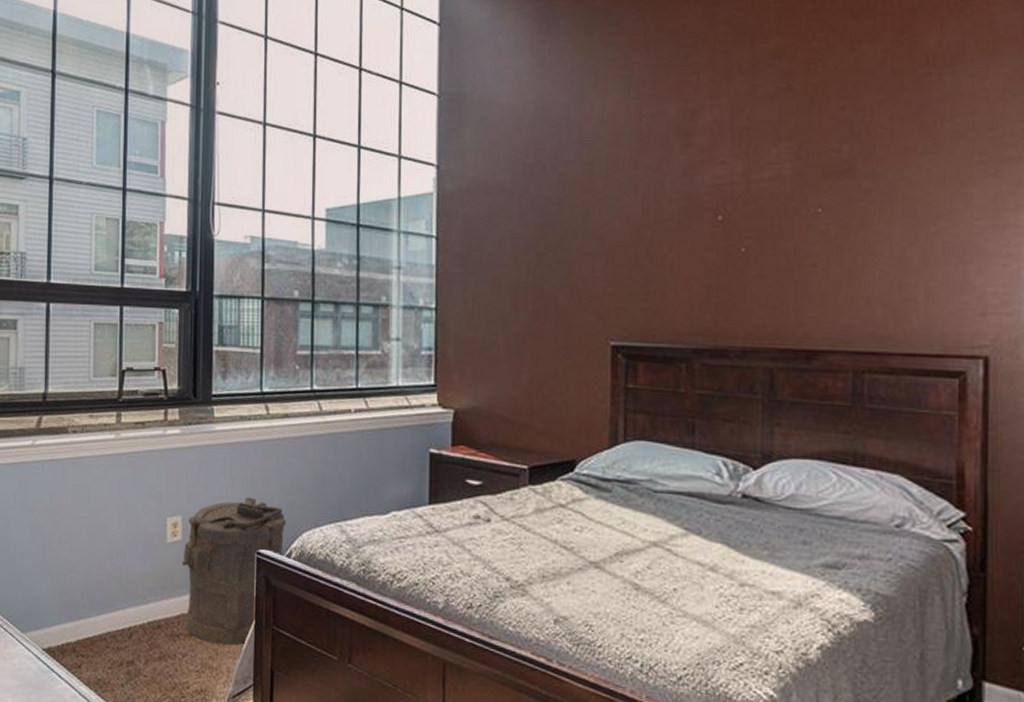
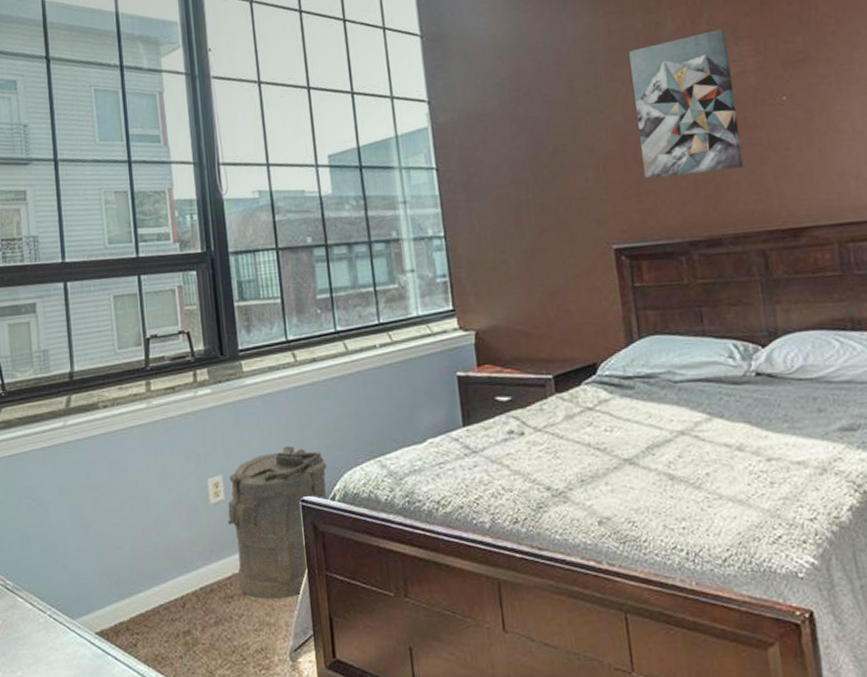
wall art: none [654,127,766,279] -> present [629,29,744,179]

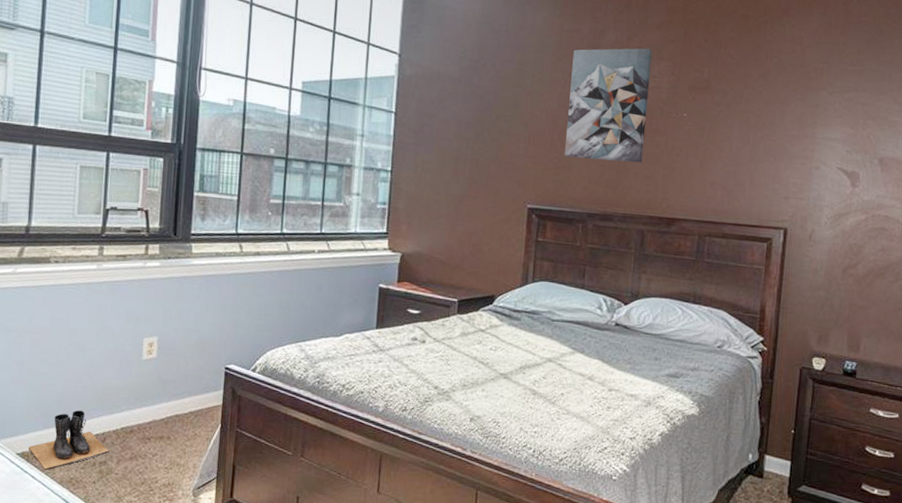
boots: none [106,573,192,648] -> present [28,410,109,470]
laundry hamper: present [227,445,327,600] -> none [155,321,254,445]

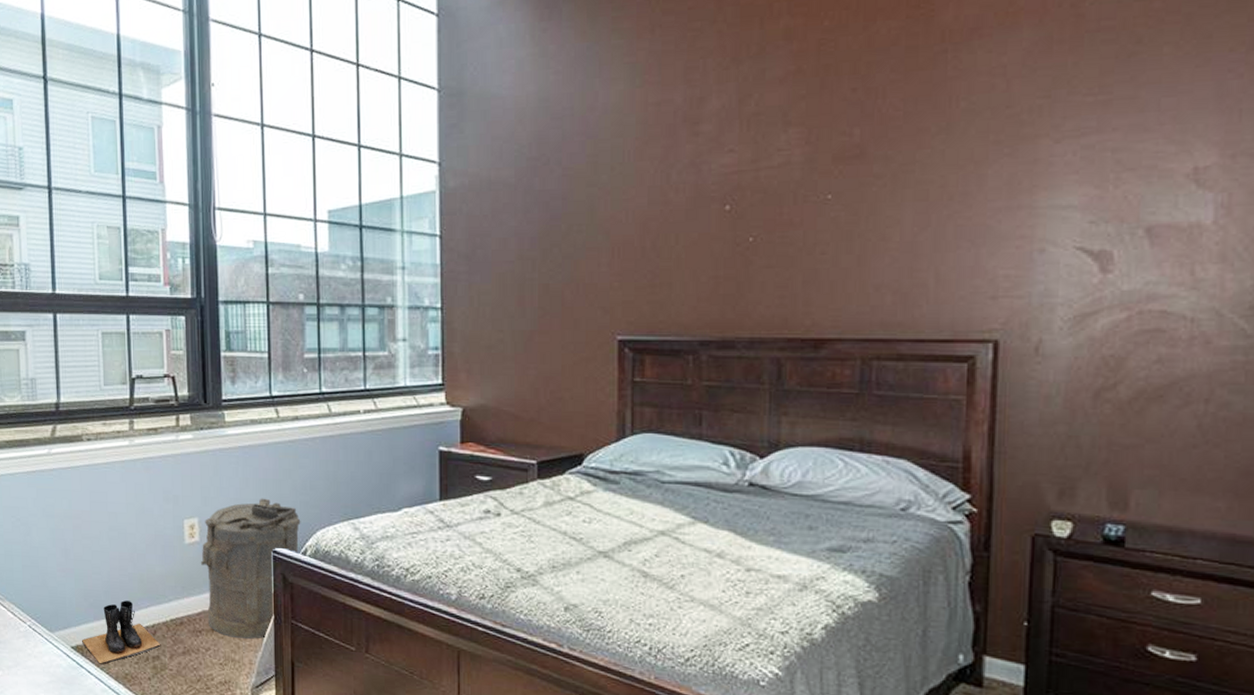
laundry hamper: none [155,321,254,445] -> present [200,498,301,639]
wall art: present [564,48,652,163] -> none [661,112,775,270]

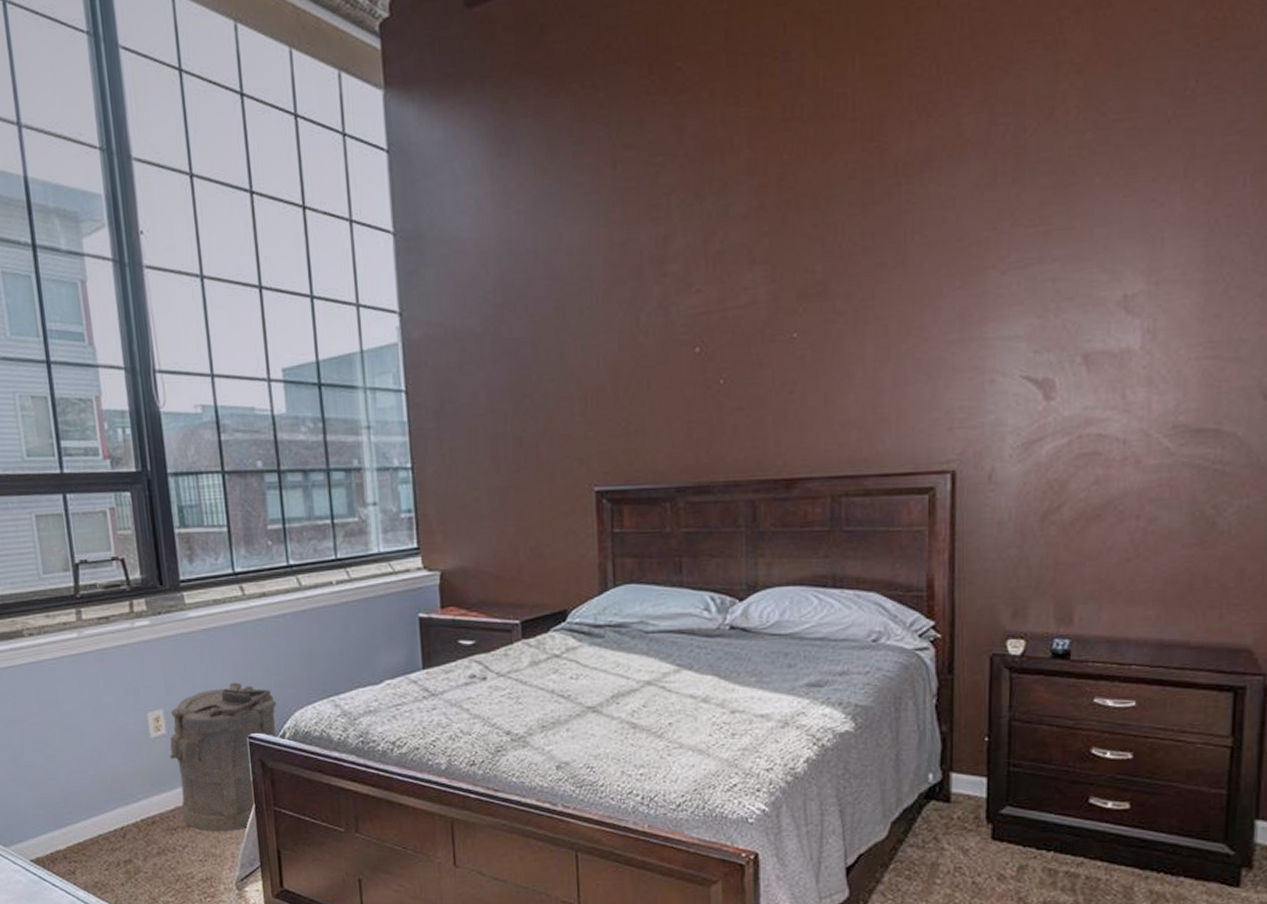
boots: present [81,600,161,665] -> none [41,805,133,875]

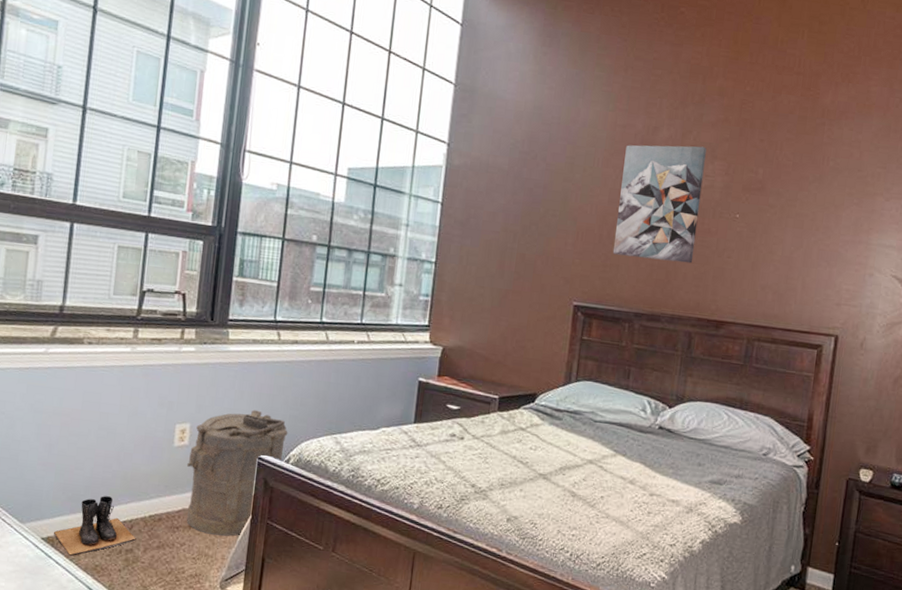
boots: none [41,805,133,875] -> present [53,496,136,556]
wall art: none [631,250,743,417] -> present [612,145,707,264]

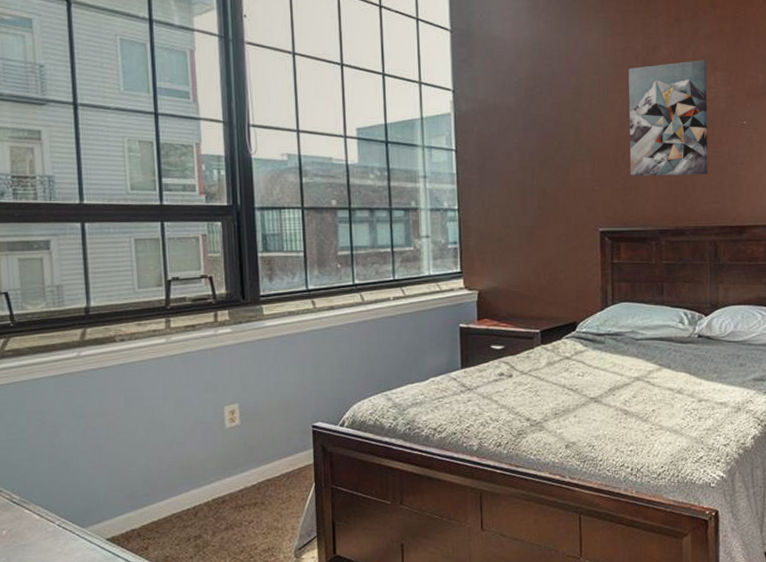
boots: present [53,496,136,556] -> none [117,487,203,551]
laundry hamper: present [186,409,288,537] -> none [241,380,338,508]

